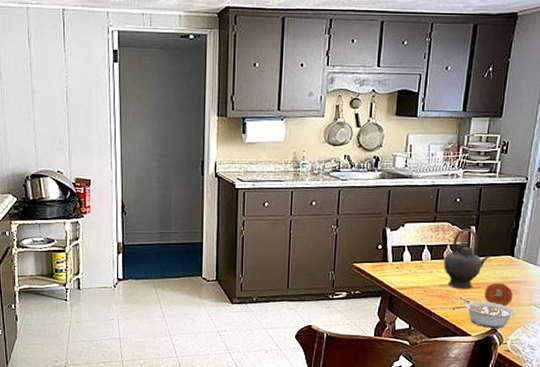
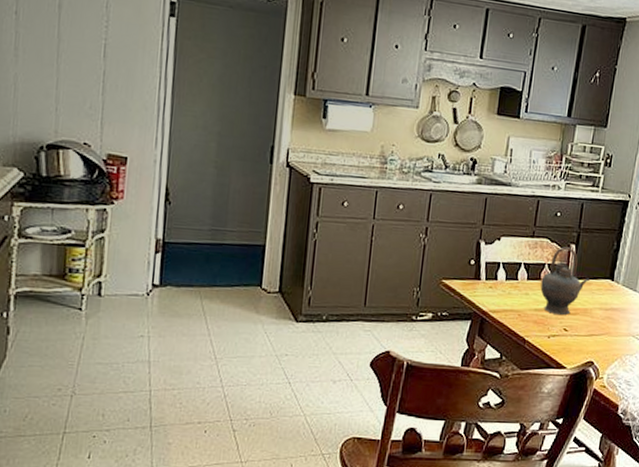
legume: present [459,296,516,328] -> none [555,322,613,361]
fruit: present [485,282,513,307] -> none [582,308,612,336]

